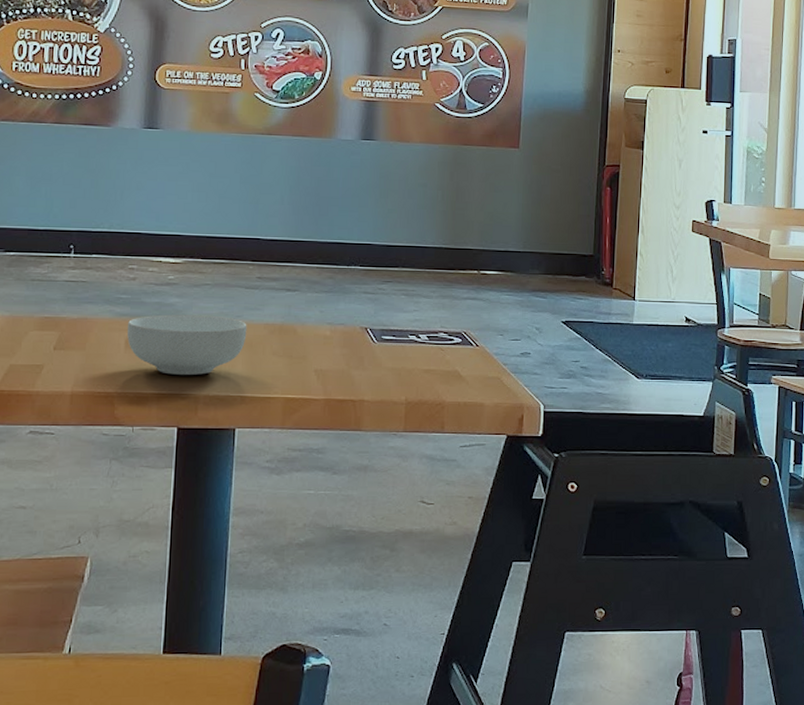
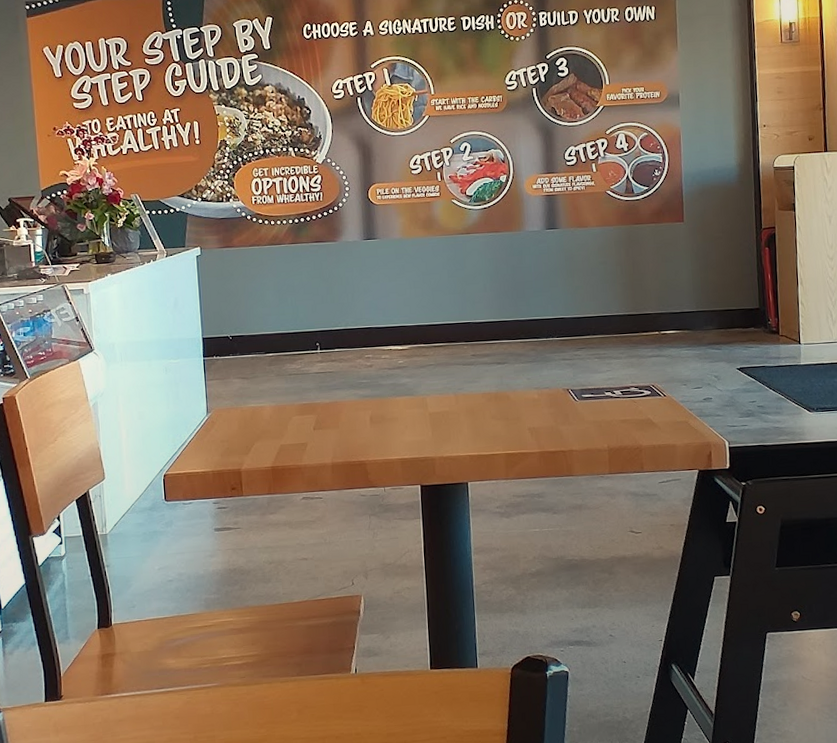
cereal bowl: present [127,314,247,375] -> none [369,390,469,442]

